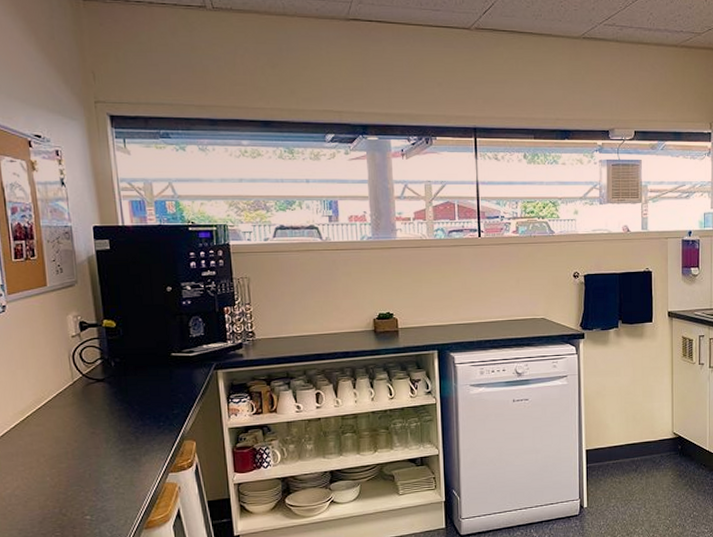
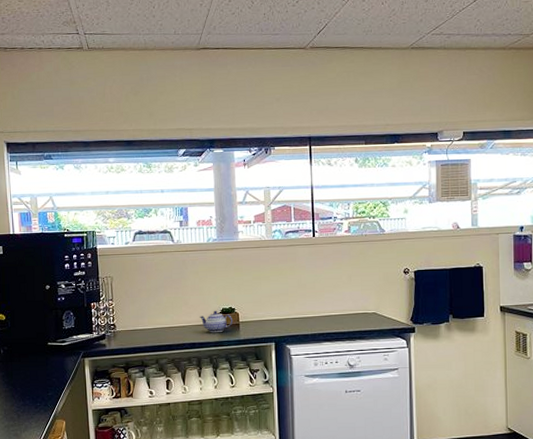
teapot: none [353,316,392,341] -> present [199,311,233,333]

